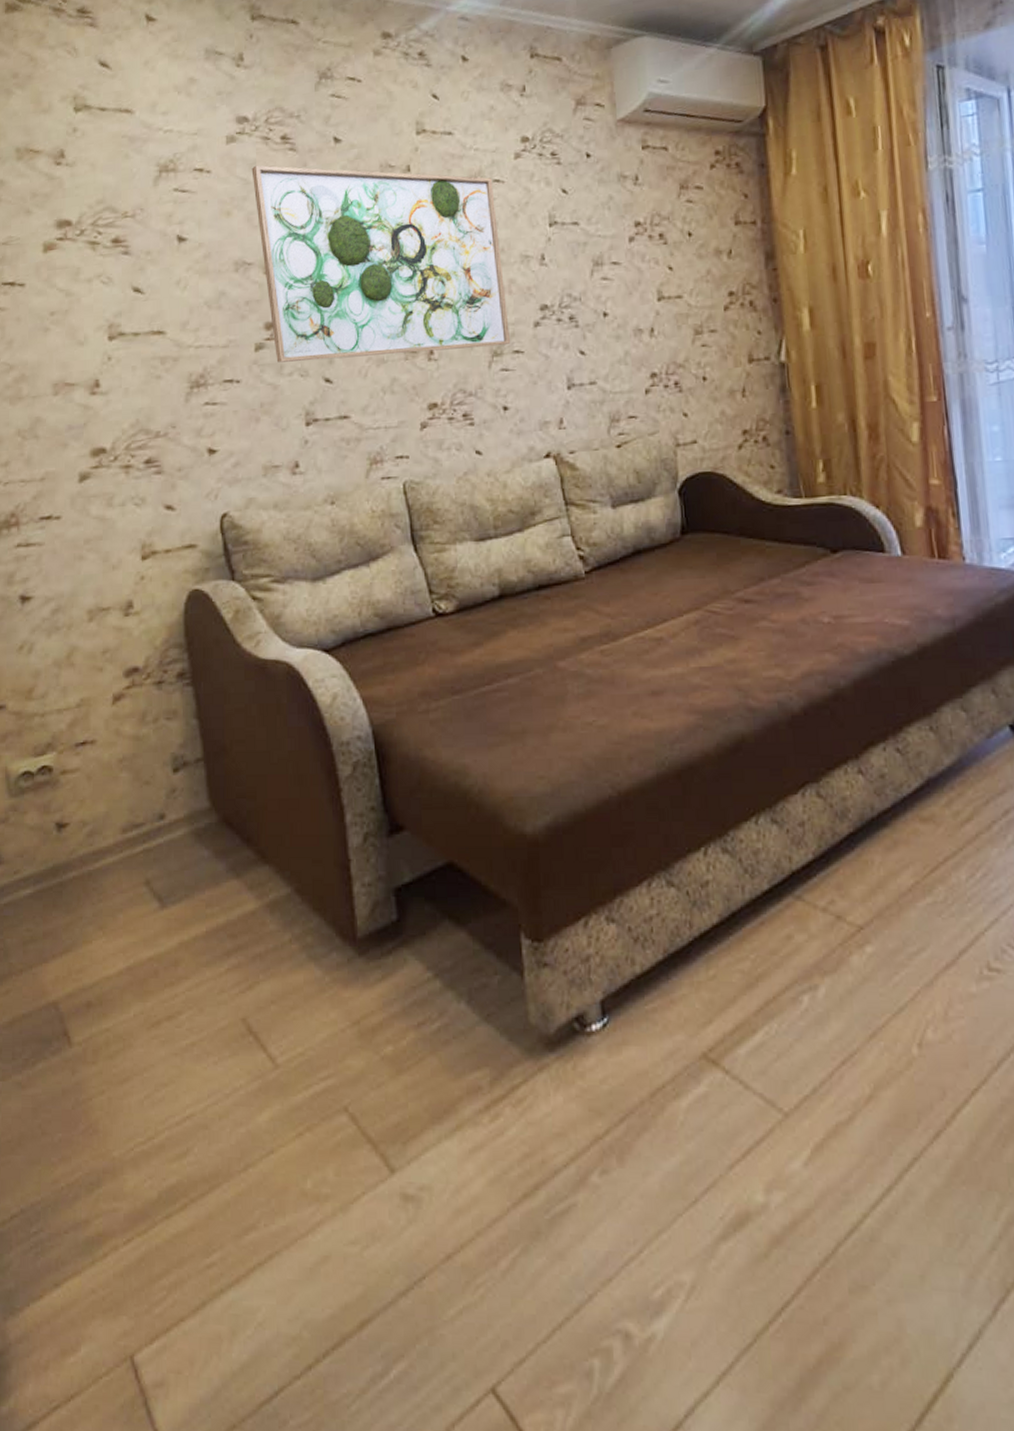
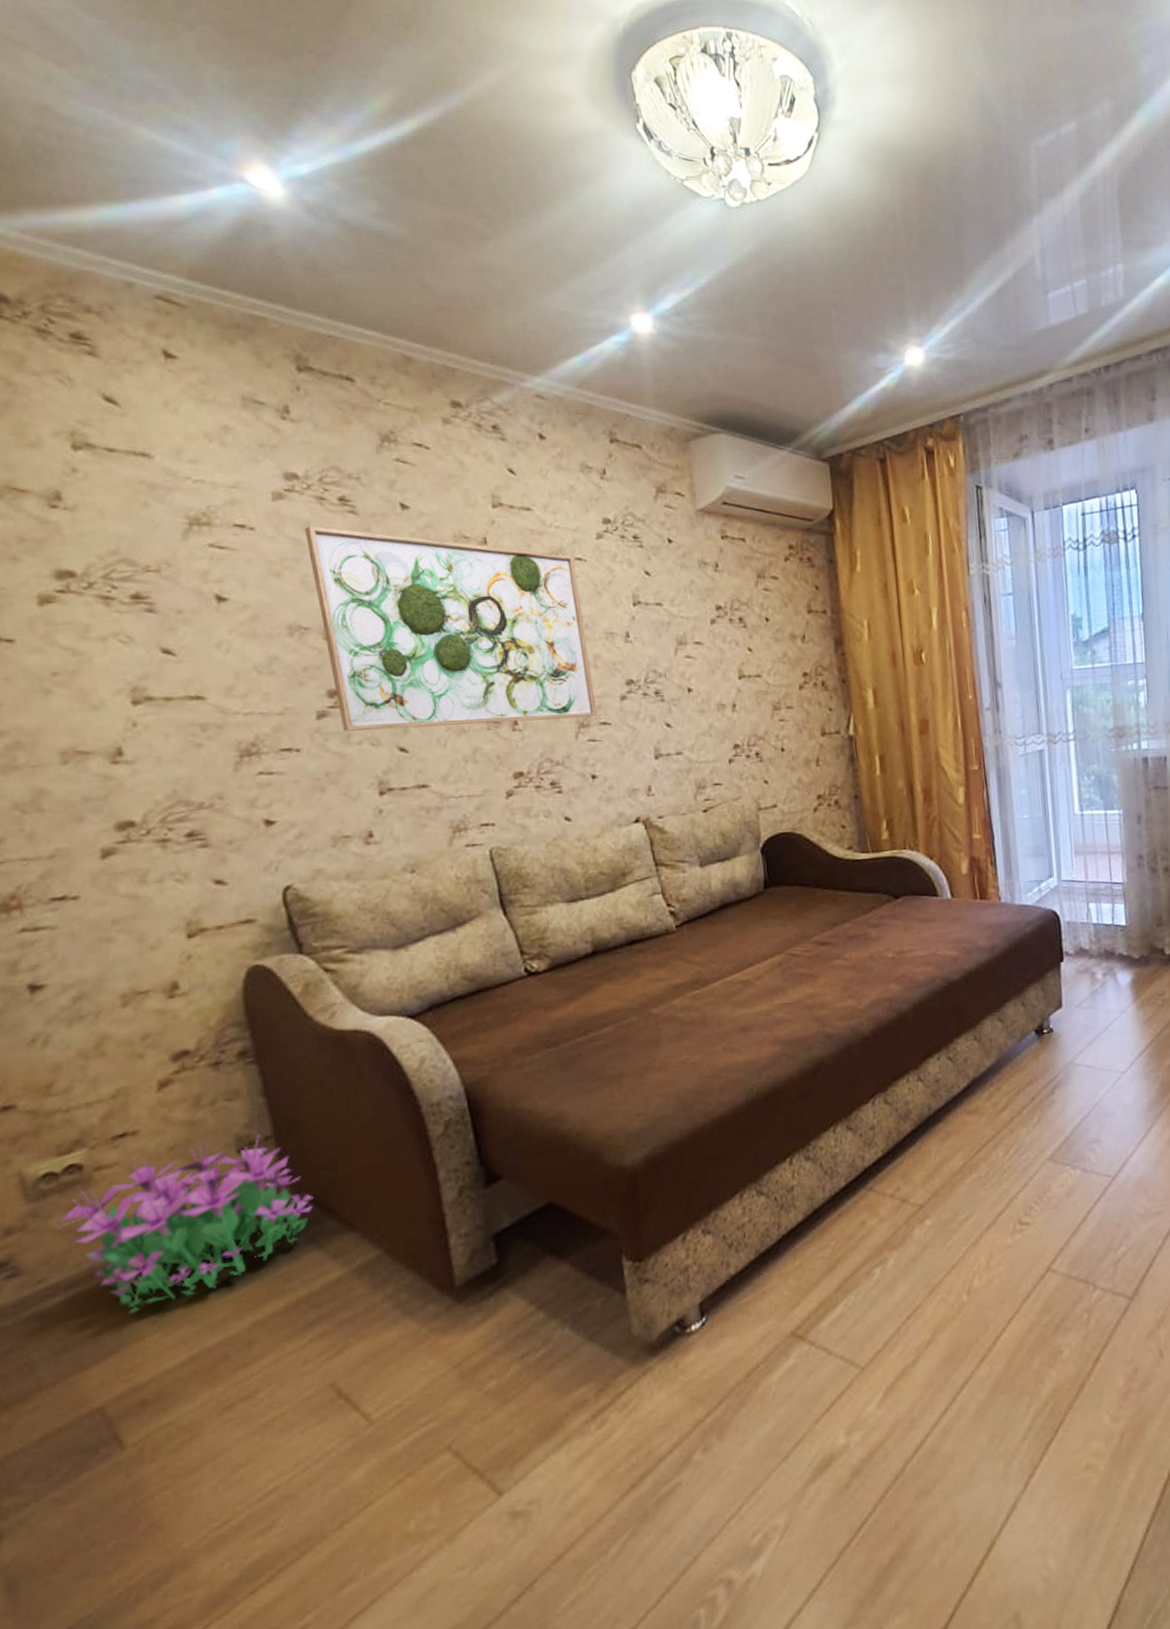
decorative plant: none [34,755,235,915] -> present [61,1134,314,1314]

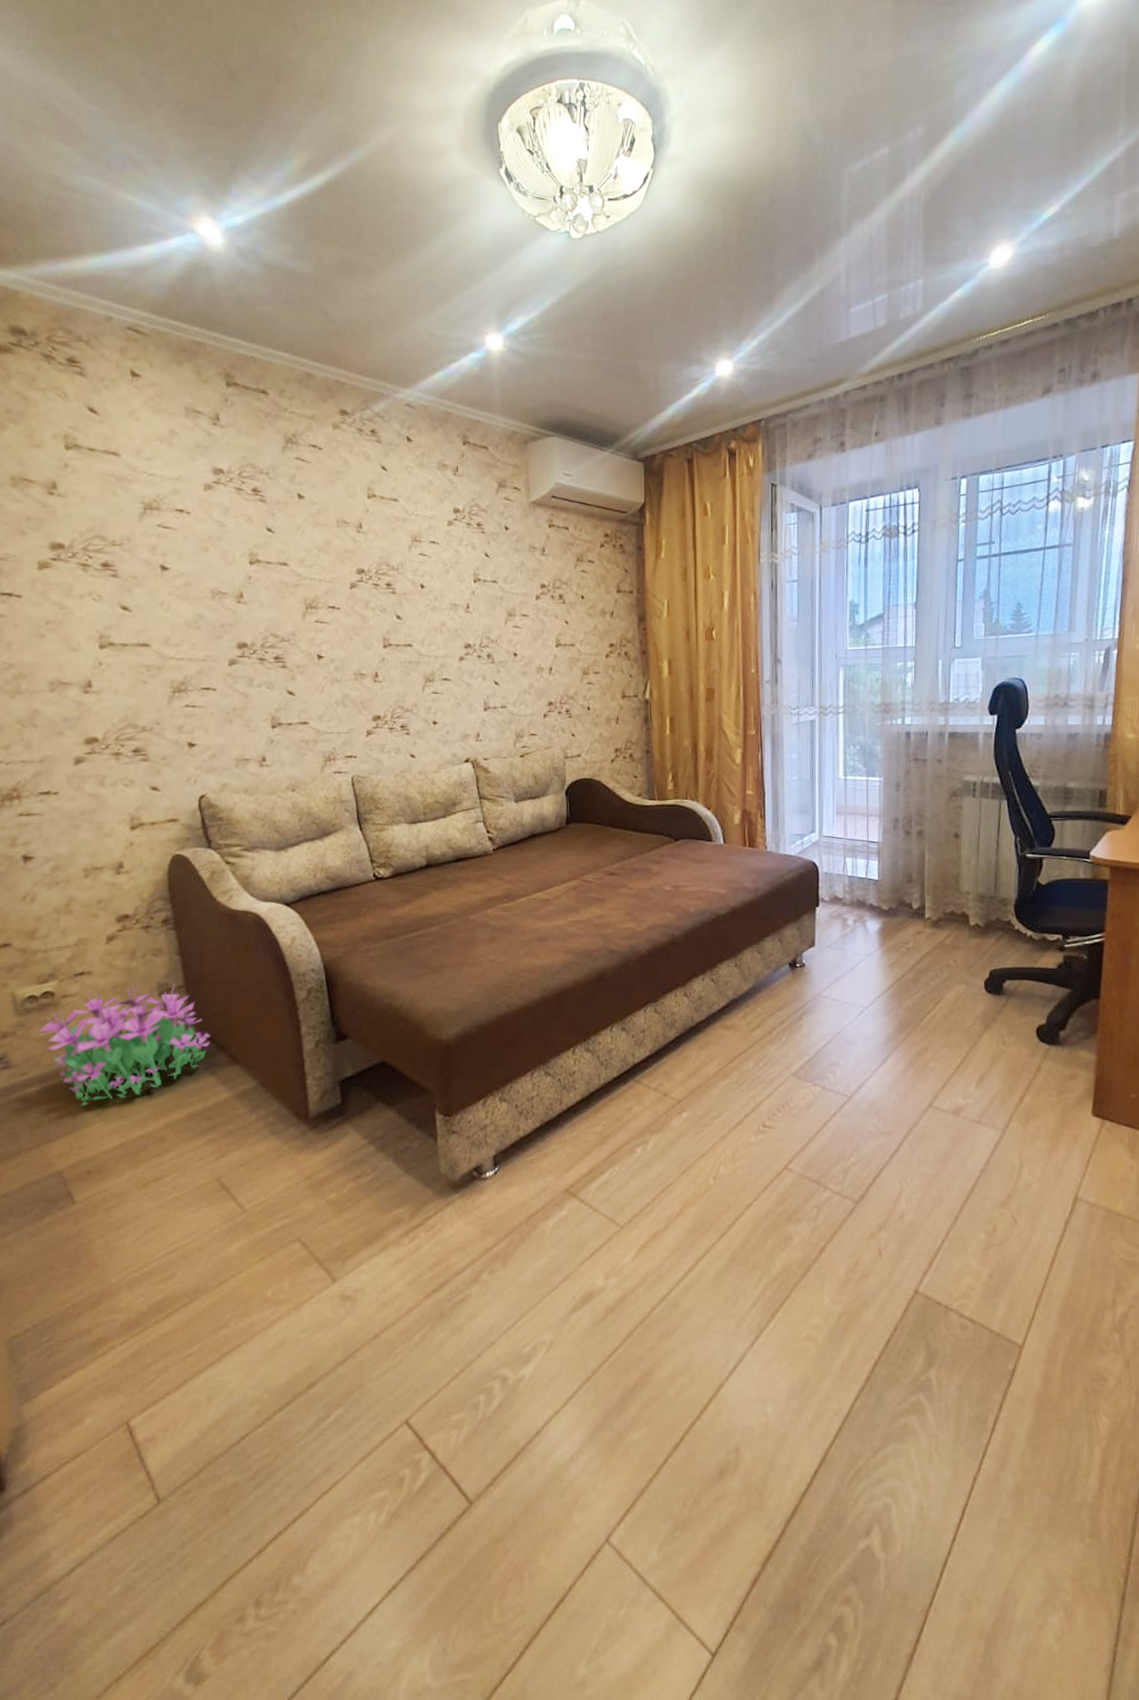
wall art: present [304,525,598,731] -> none [226,511,441,676]

